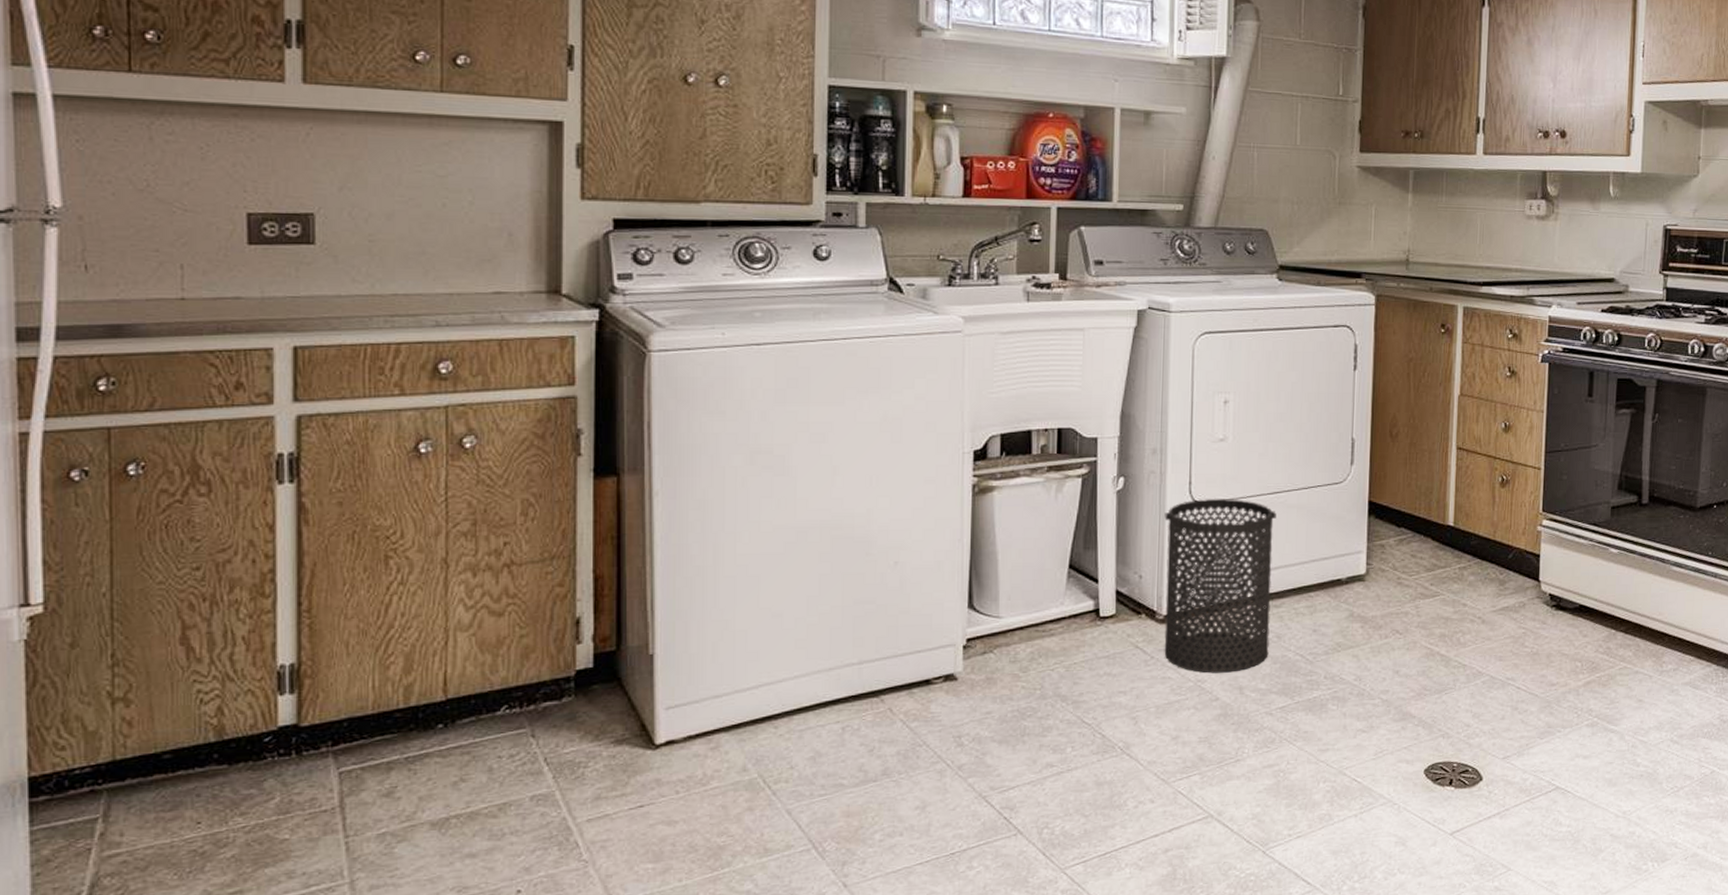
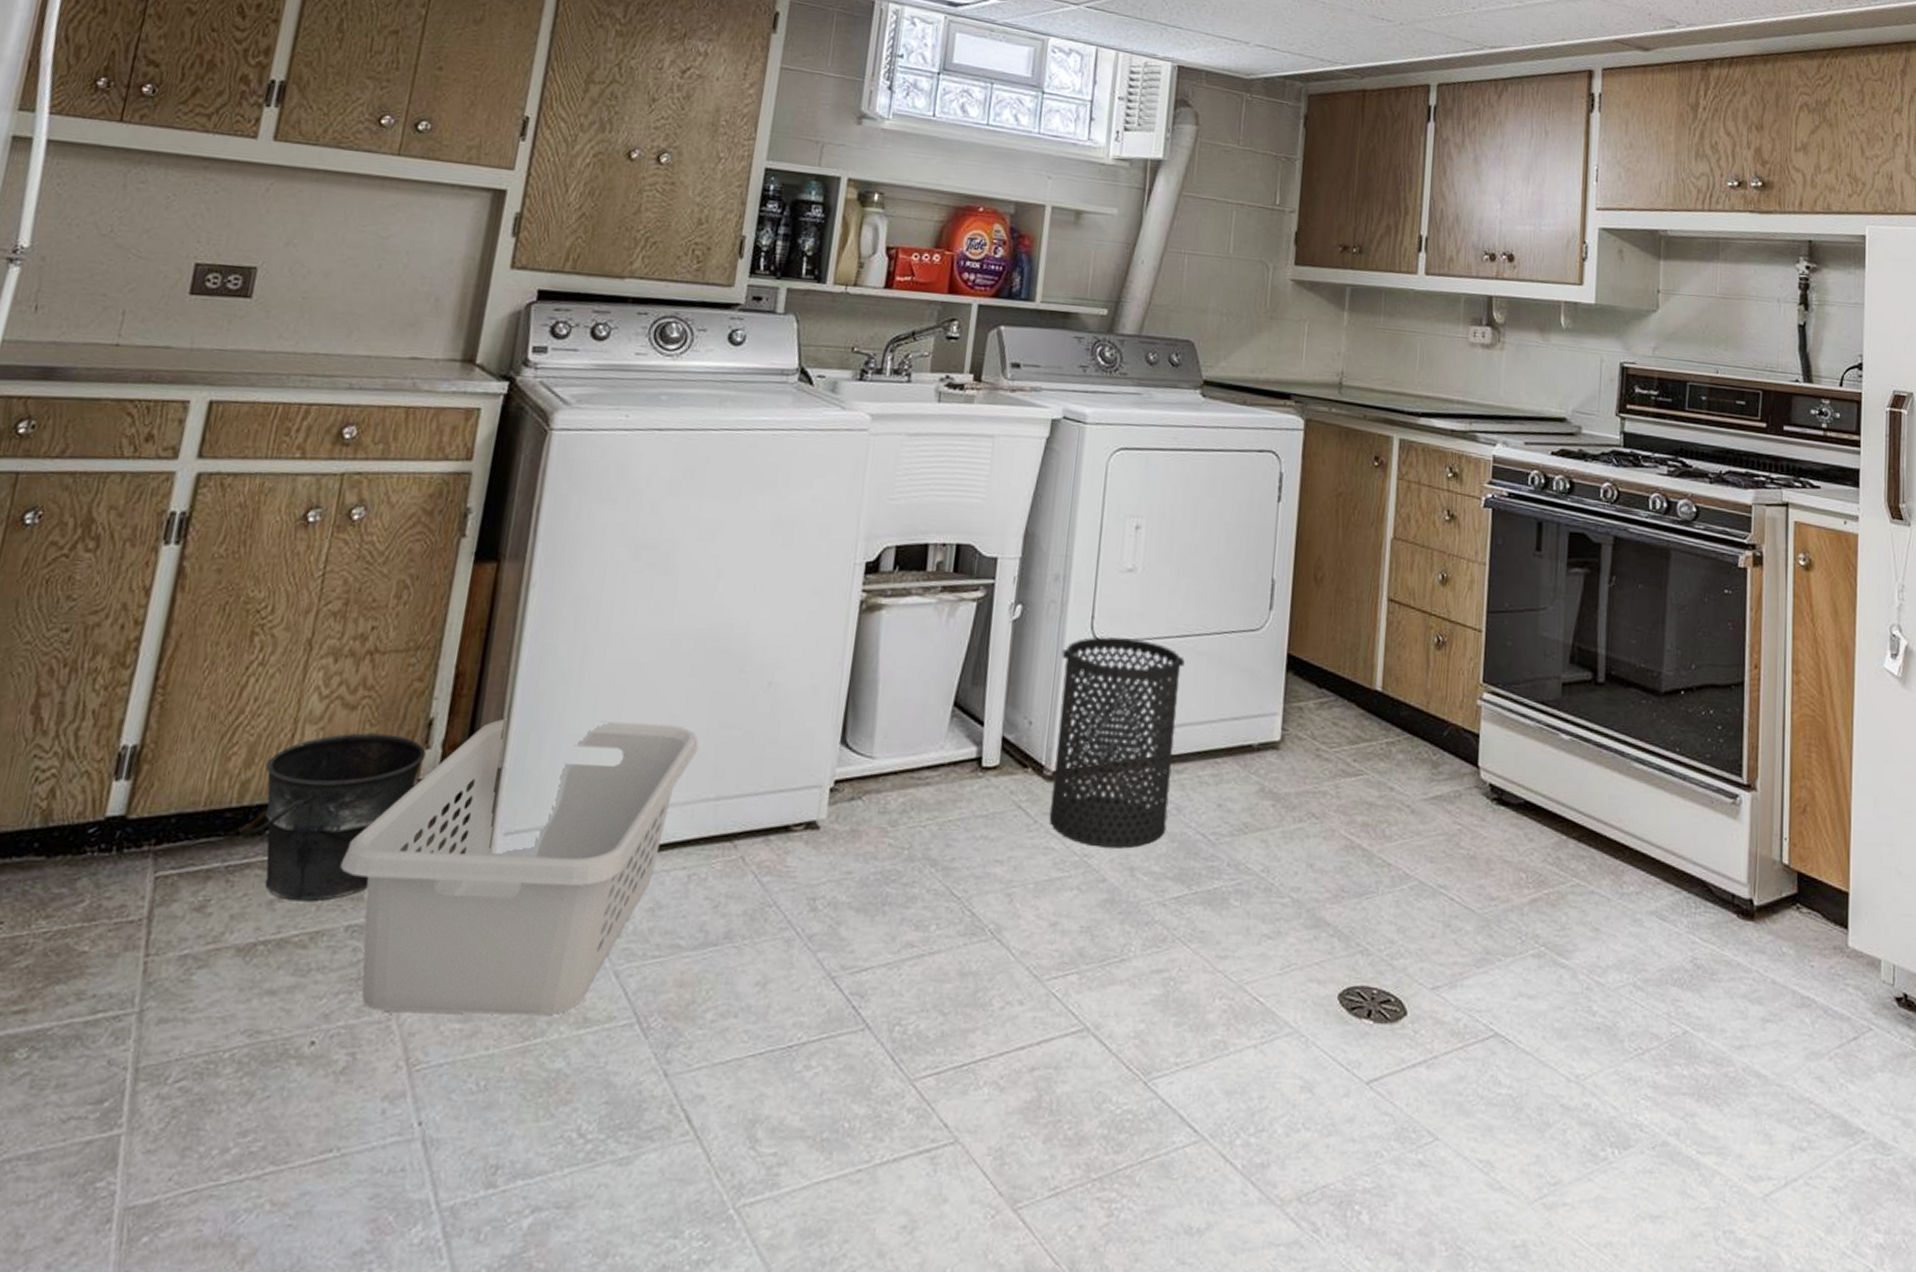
bucket: none [412,634,578,781] -> present [239,733,426,902]
laundry basket: none [515,605,837,861] -> present [340,718,699,1016]

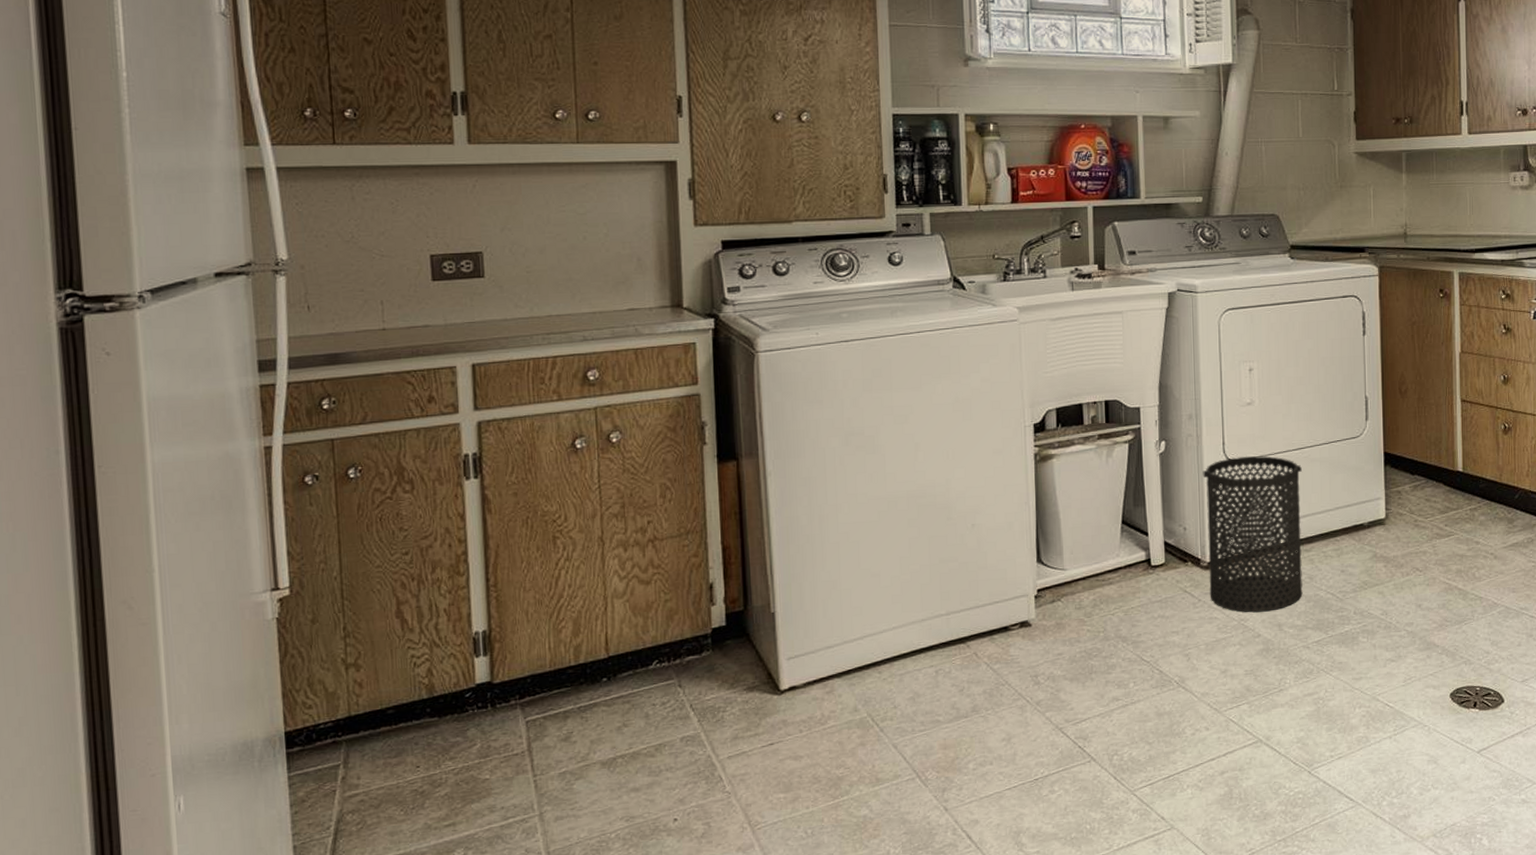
bucket: present [239,733,426,902] -> none [582,598,713,726]
laundry basket: present [340,718,699,1016] -> none [666,565,926,792]

